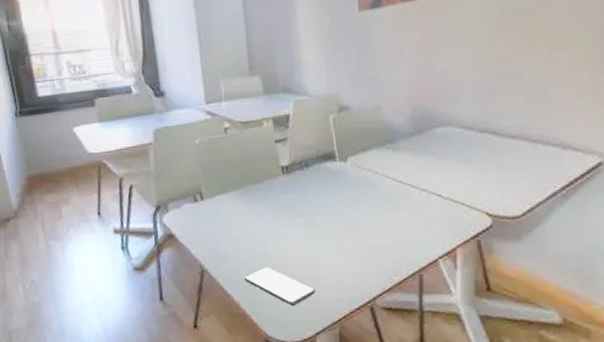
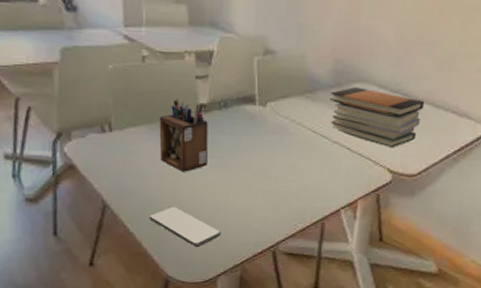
desk organizer: none [245,162,295,233] -> present [159,98,208,172]
book stack: none [411,131,519,191] -> present [329,87,425,149]

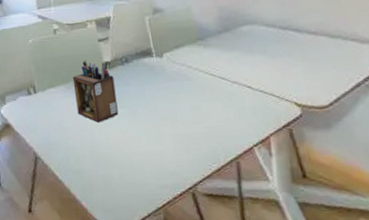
smartphone: present [149,206,222,247] -> none [73,154,141,191]
book stack: present [329,87,425,149] -> none [220,29,319,83]

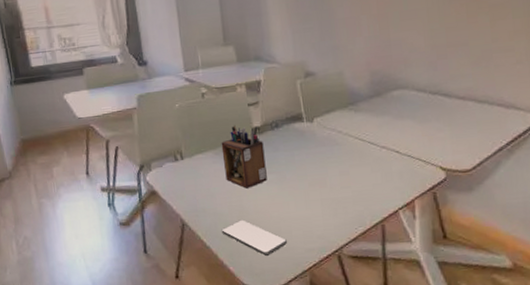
smartphone: none [73,154,141,191] -> present [221,219,288,256]

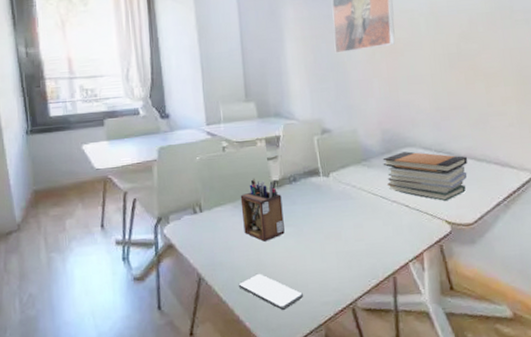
book stack: none [371,94,467,147] -> present [382,151,468,202]

